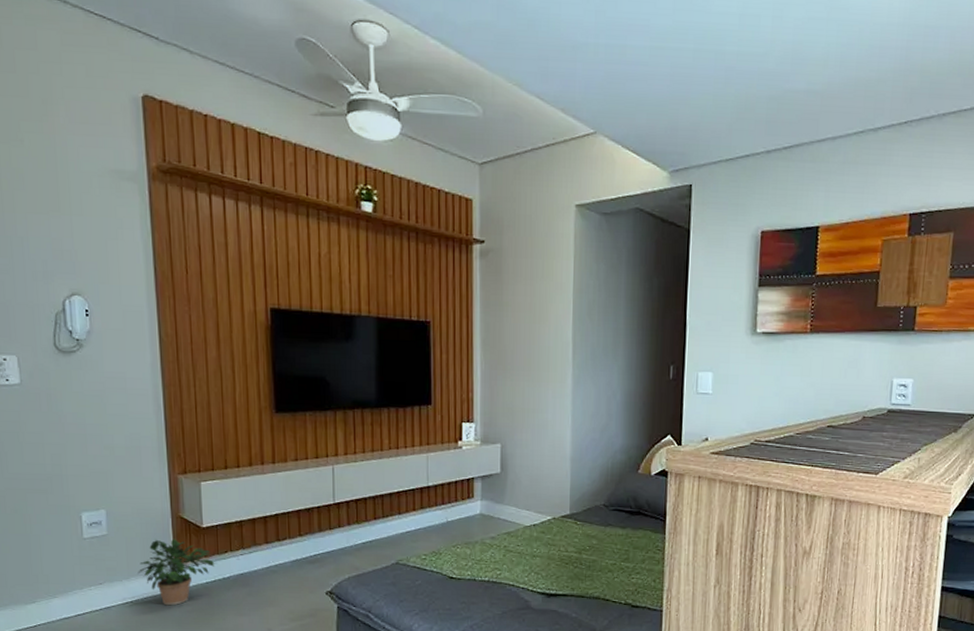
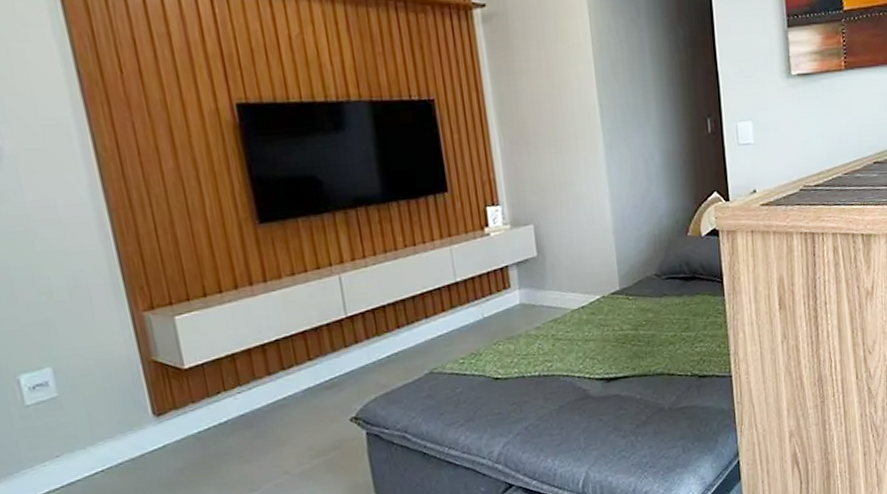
potted plant: present [138,538,215,606] -> none [106,387,207,468]

